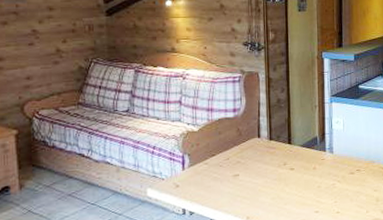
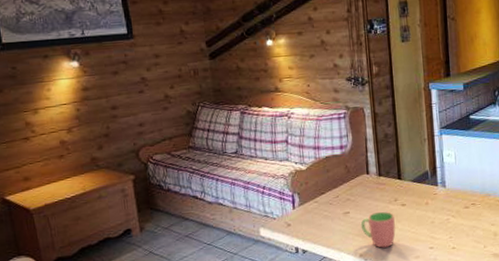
cup: none [249,174,283,211] -> present [360,211,396,248]

